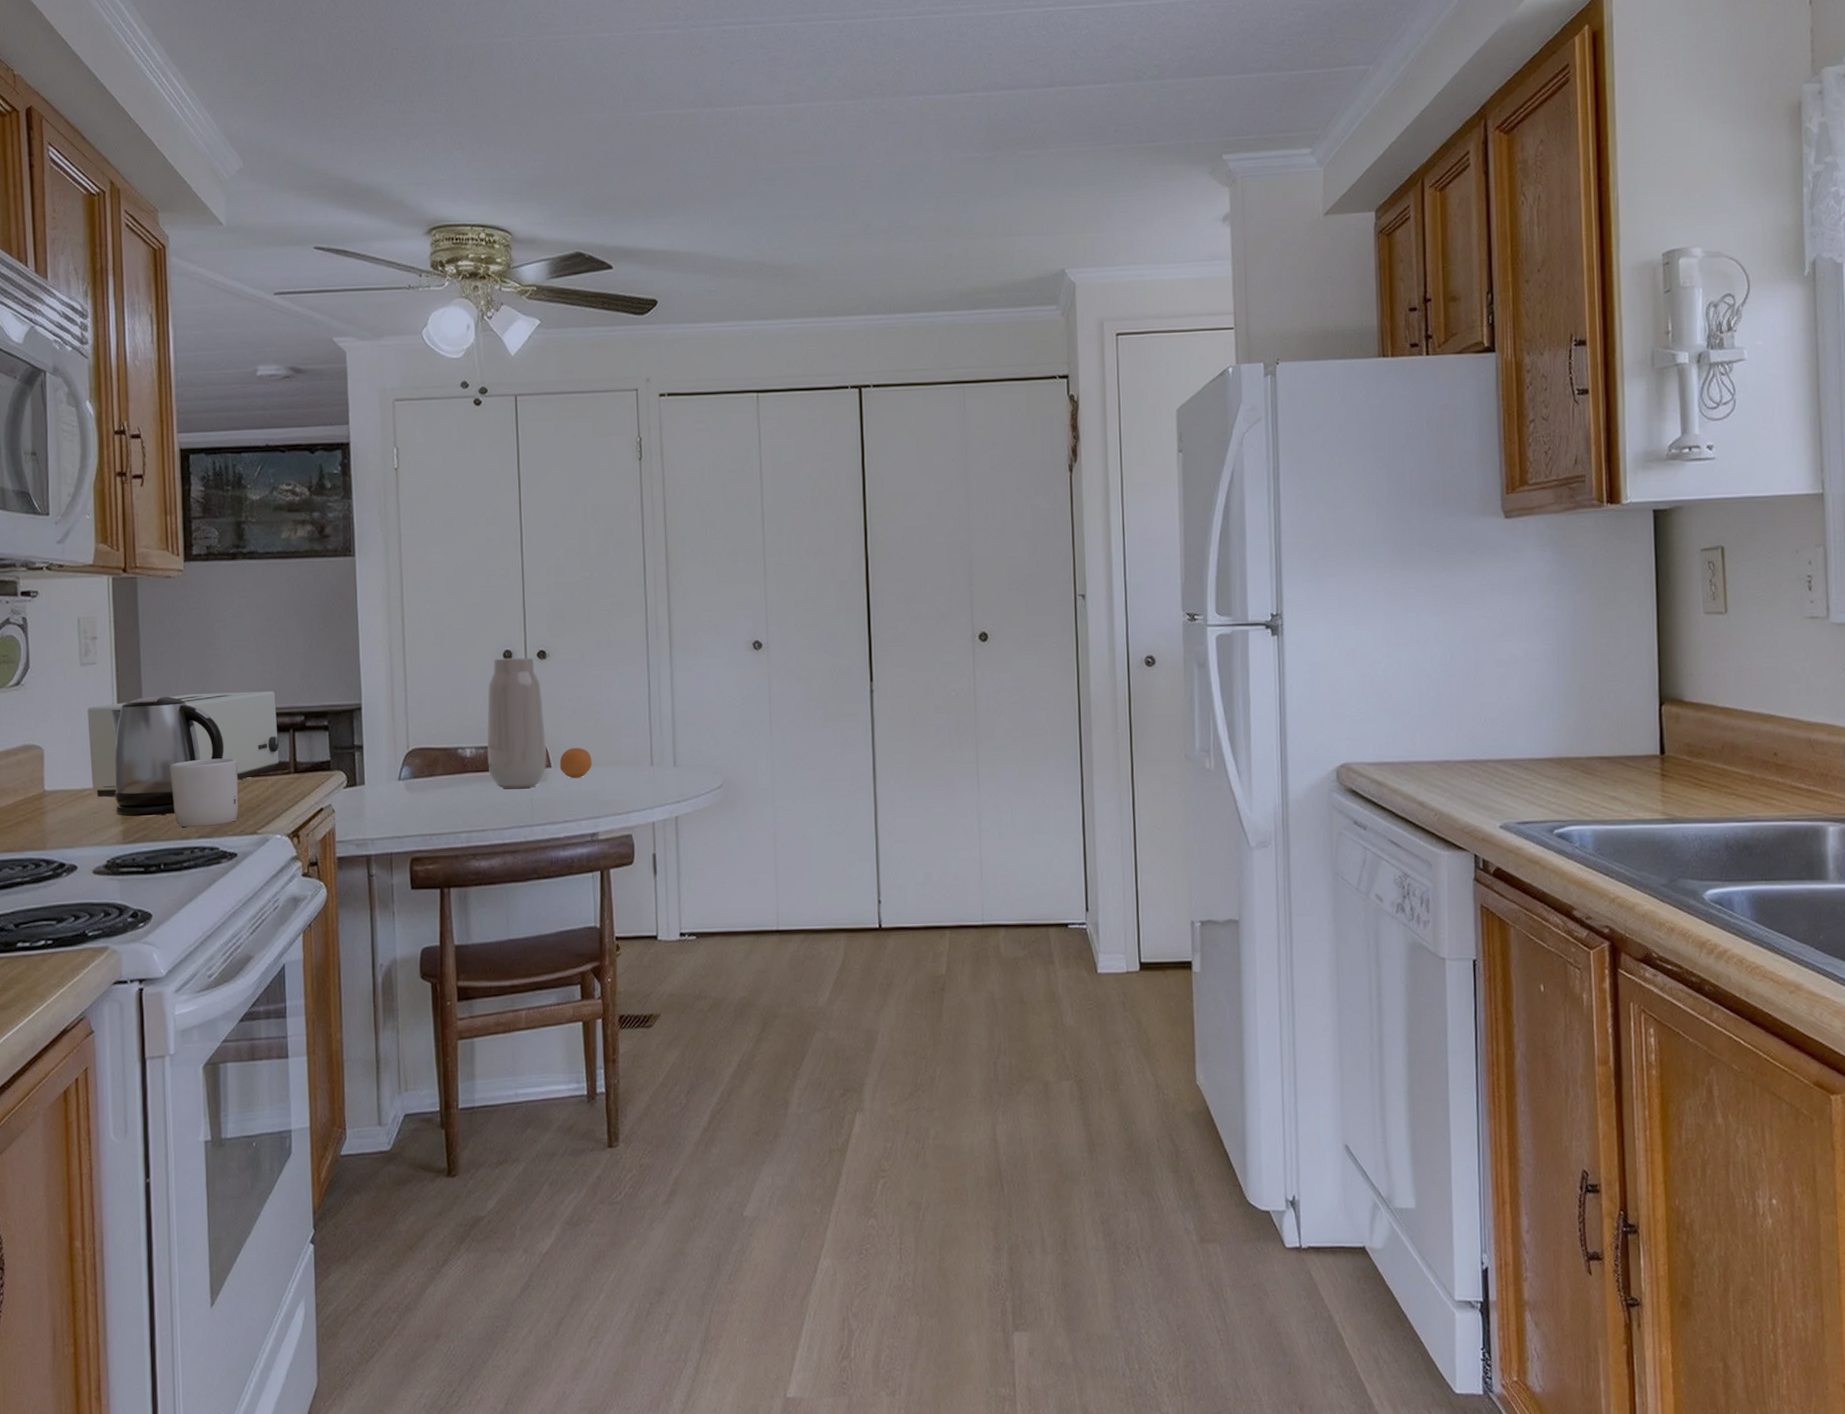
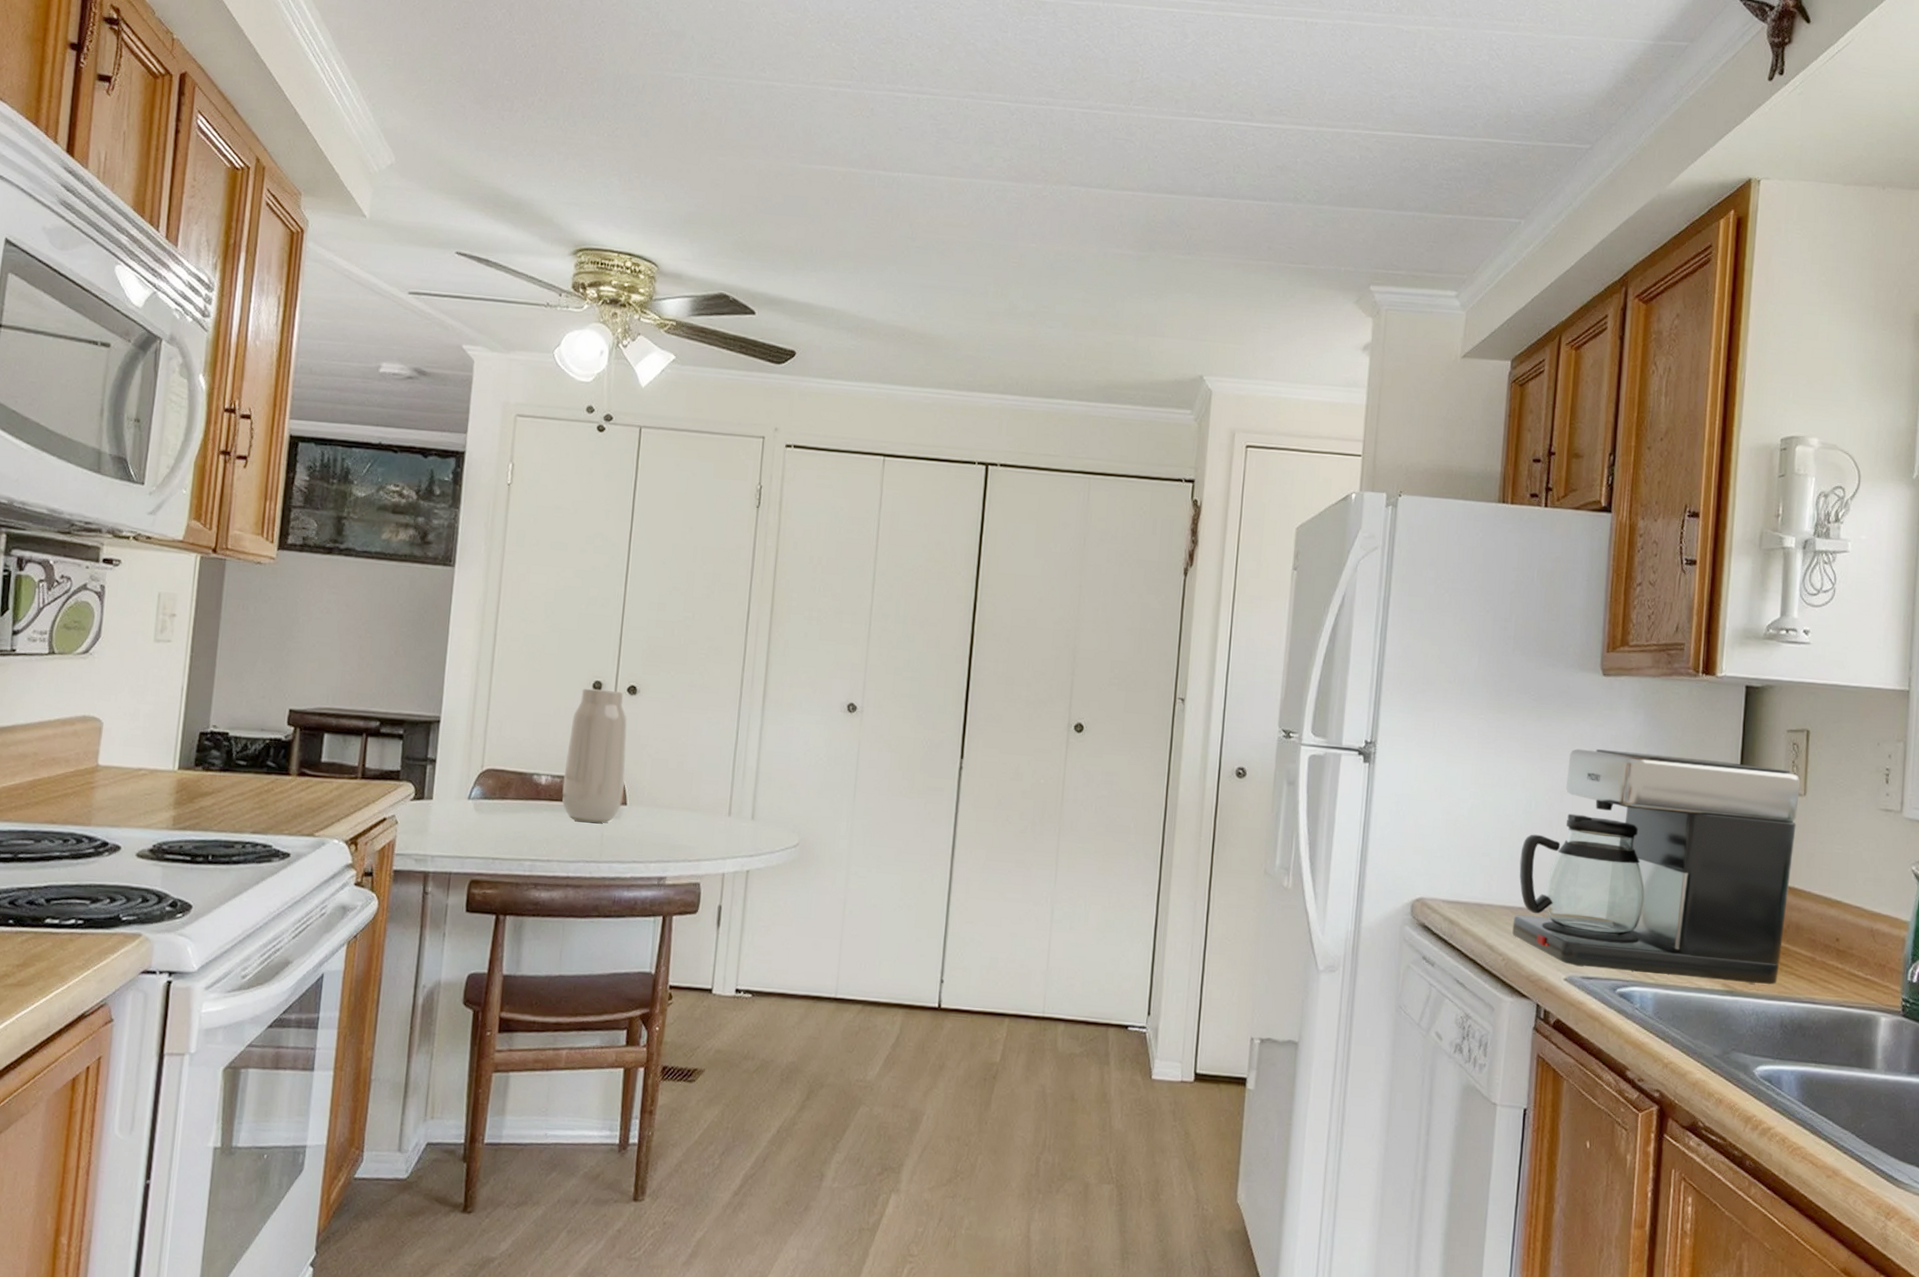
toaster: present [87,691,280,798] -> none [148,684,353,781]
kettle: present [110,696,225,817] -> none [169,682,293,806]
mug: present [169,758,239,828] -> none [230,752,304,823]
fruit: present [559,748,592,779] -> none [635,788,669,820]
coffee maker: none [1441,589,1721,813] -> present [1512,748,1801,985]

